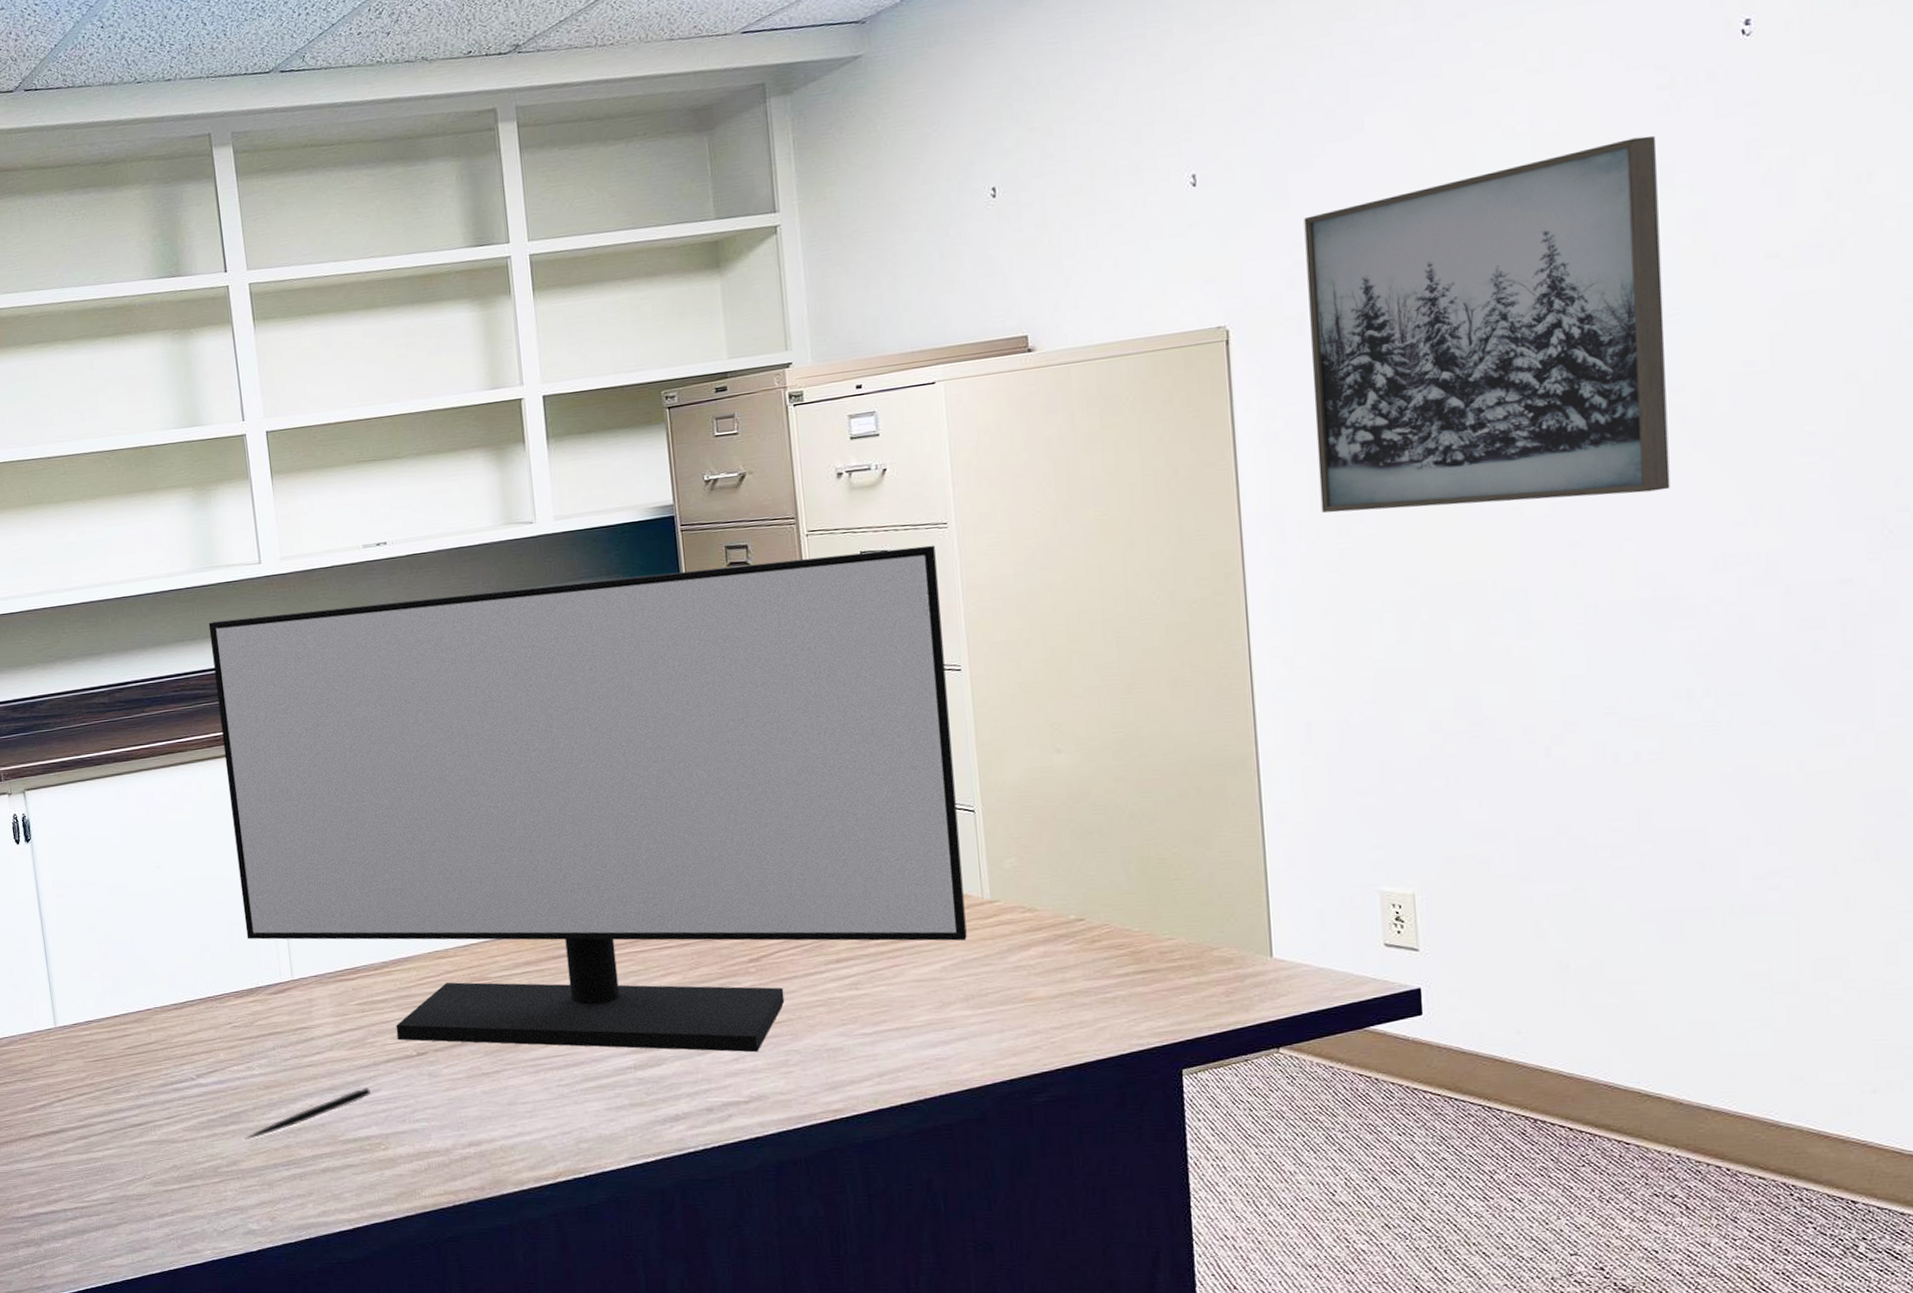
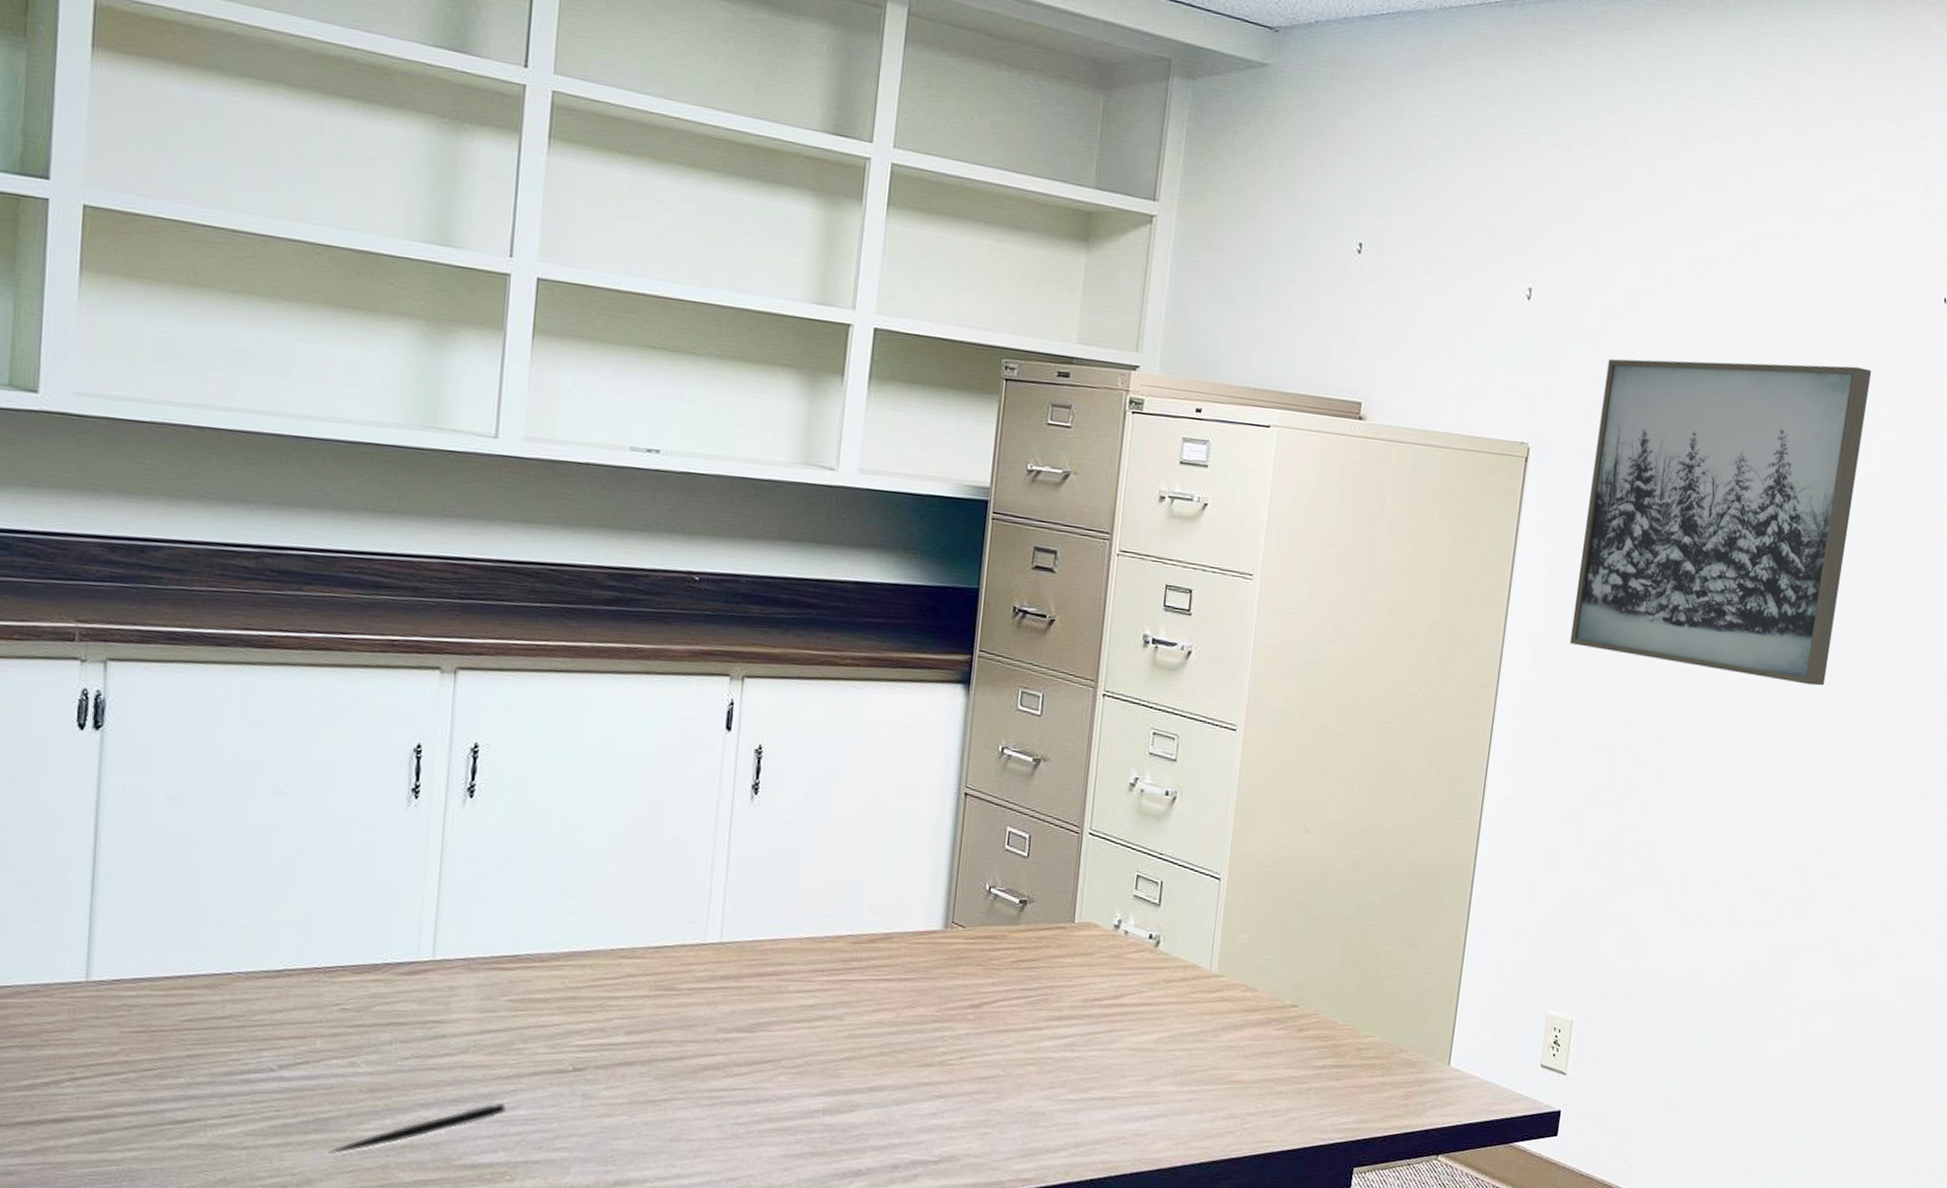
monitor: present [208,545,967,1053] -> none [383,495,1237,1108]

